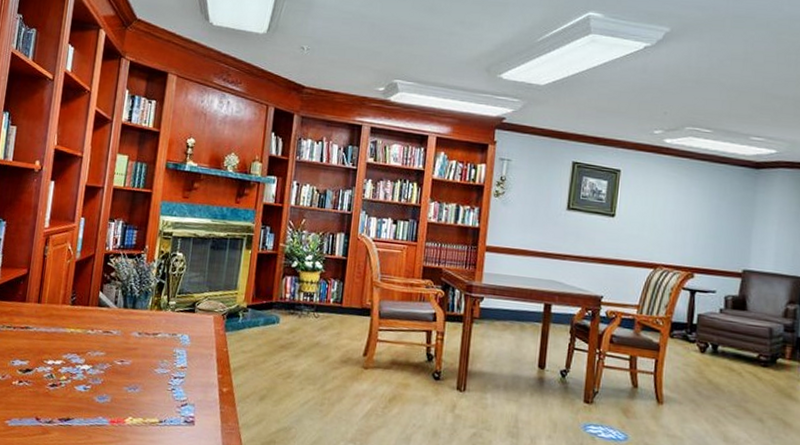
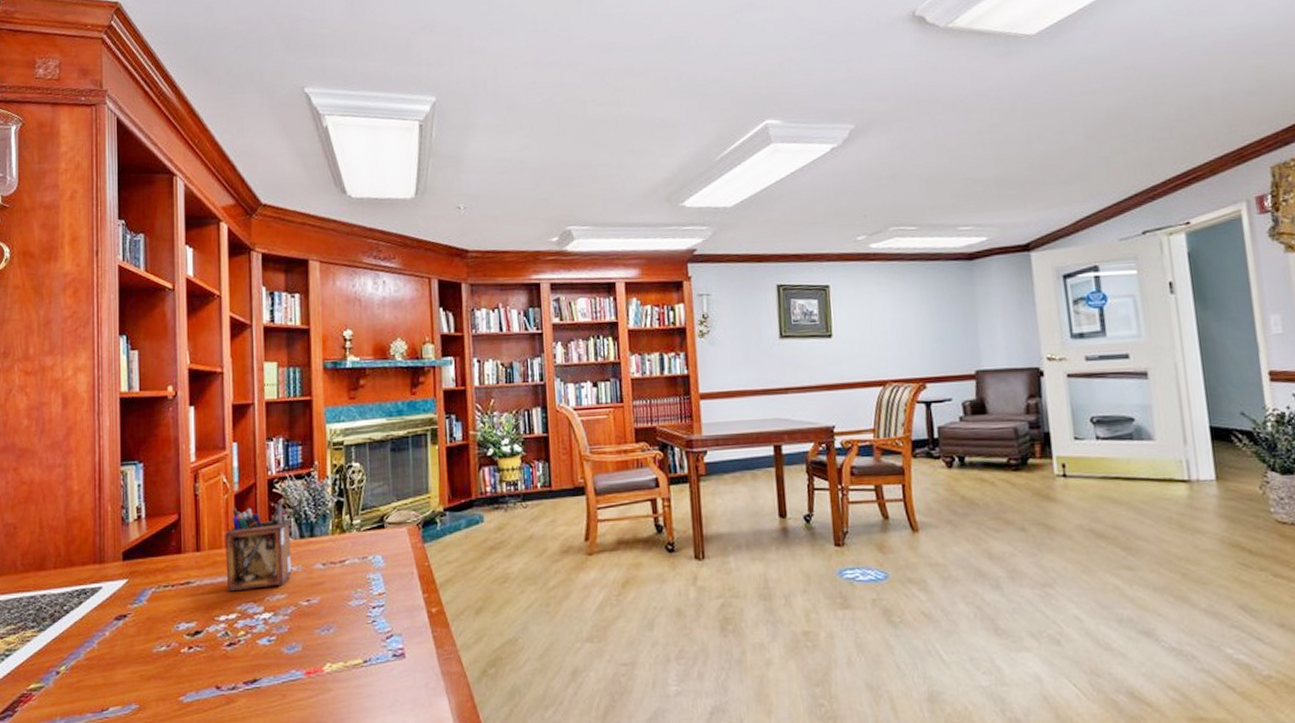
desk organizer: none [57,271,118,345] -> present [225,499,292,592]

